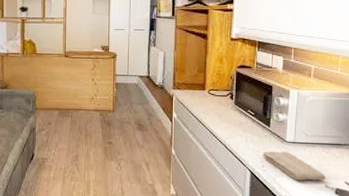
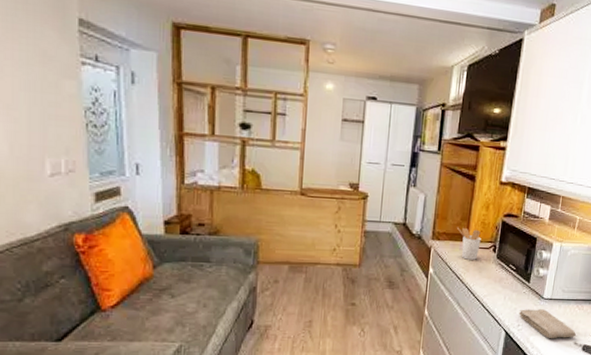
utensil holder: none [194,78,218,106] -> present [456,227,481,260]

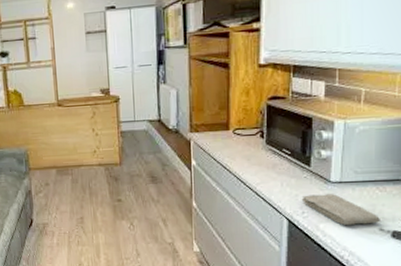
utensil holder: present [456,227,481,260] -> none [215,116,245,149]

